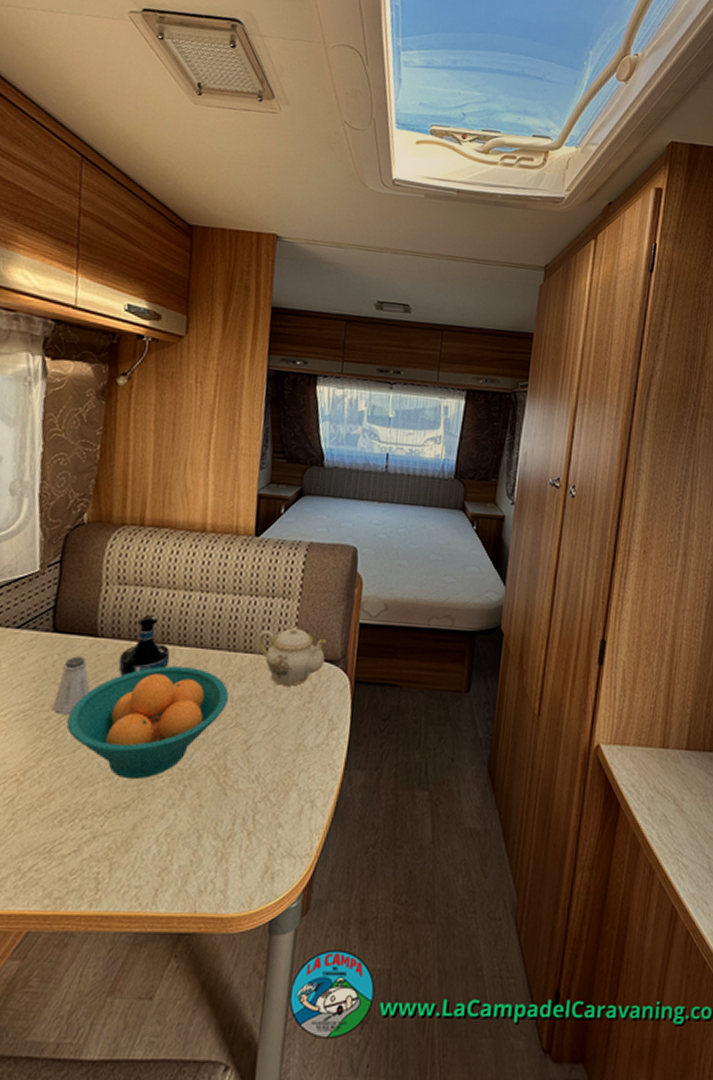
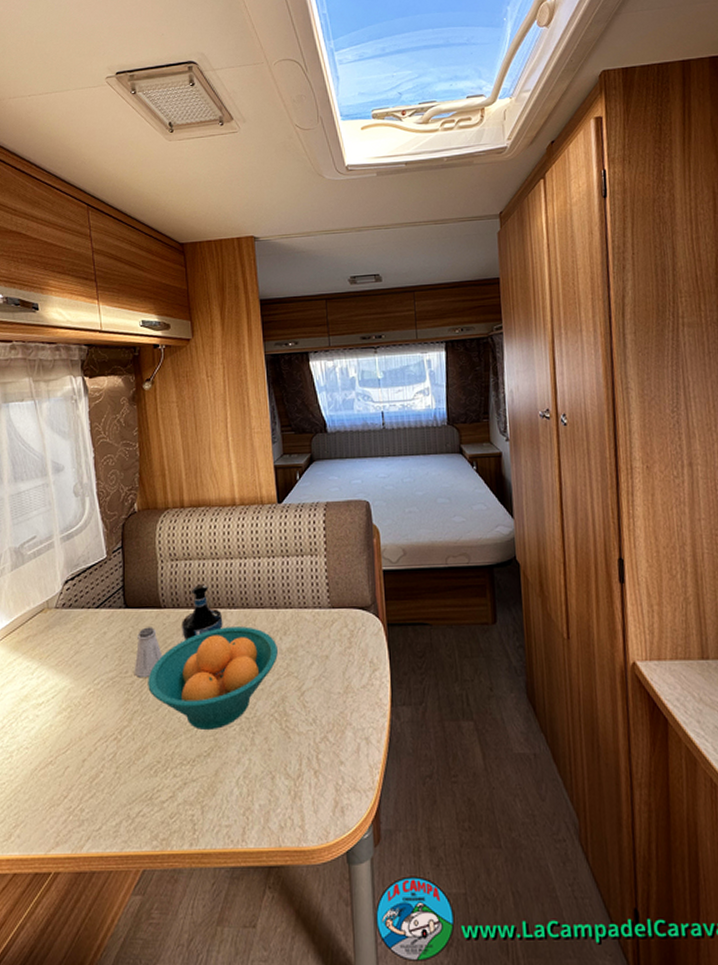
teapot: present [257,628,327,686] -> none [295,581,357,634]

